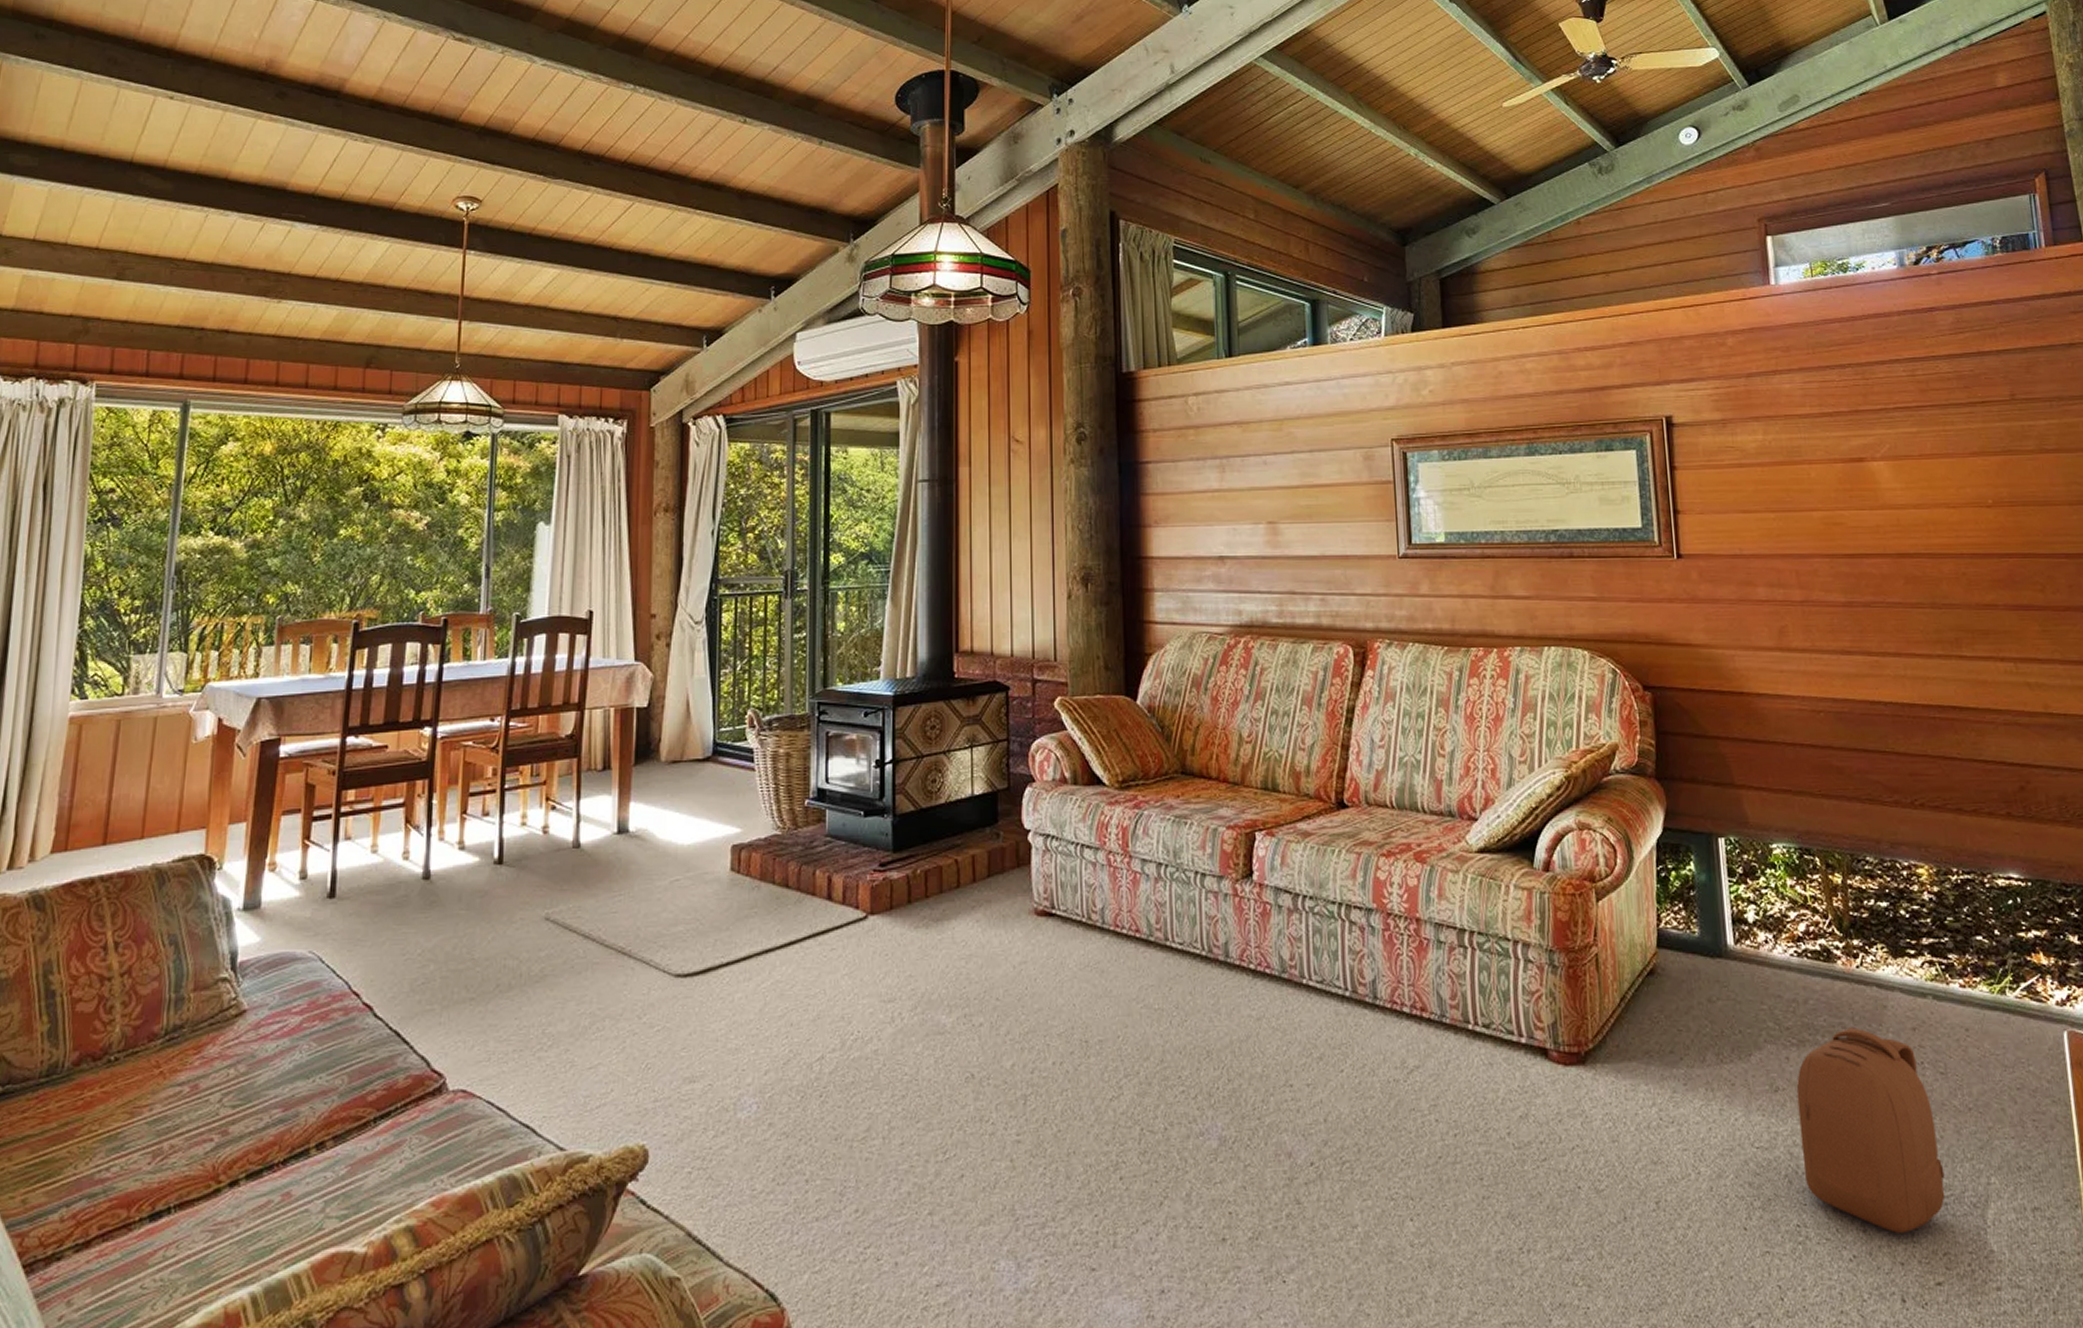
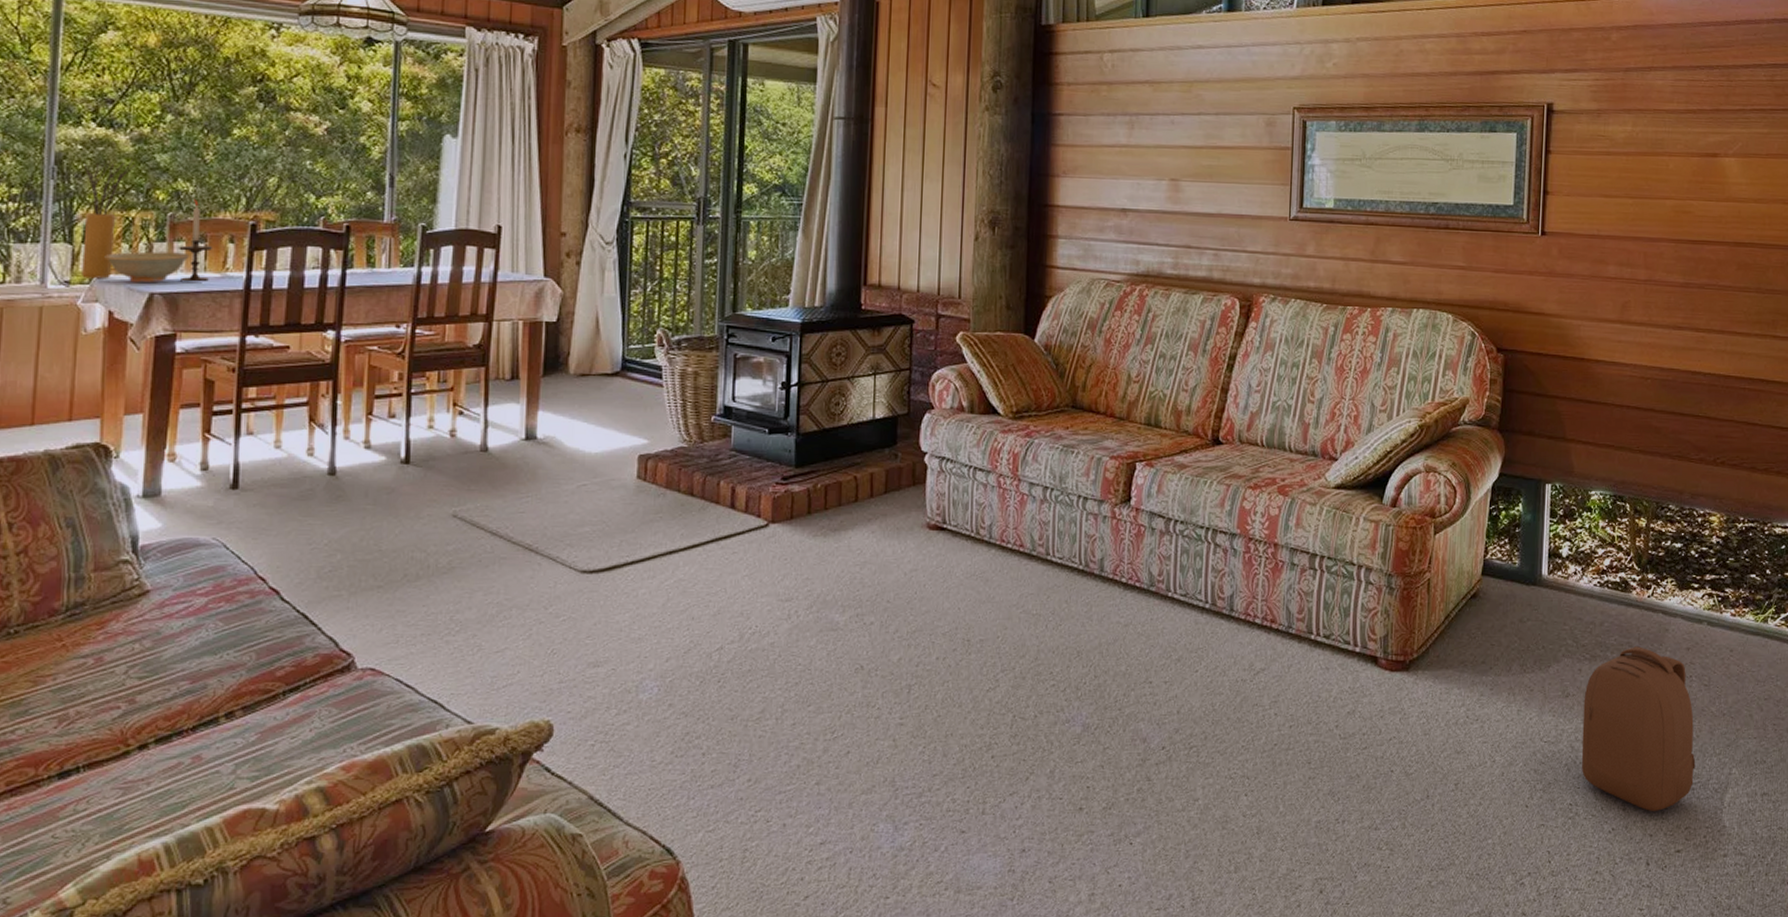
vase: none [195,564,248,686] -> present [82,158,136,279]
dish: none [216,655,296,689] -> present [104,251,190,283]
candlestick: none [285,601,318,685] -> present [179,199,213,282]

